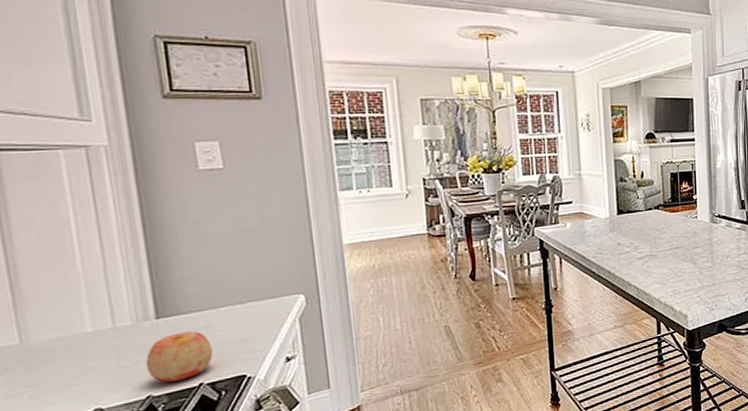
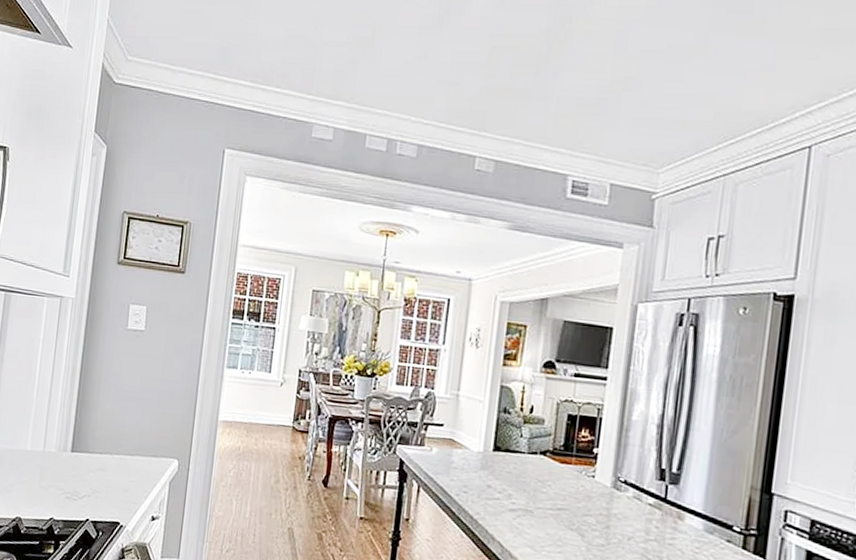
apple: present [145,331,213,383] -> none [55,468,102,512]

